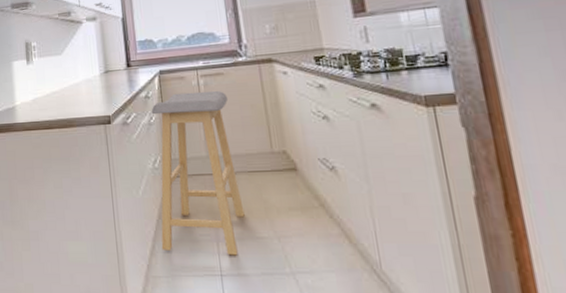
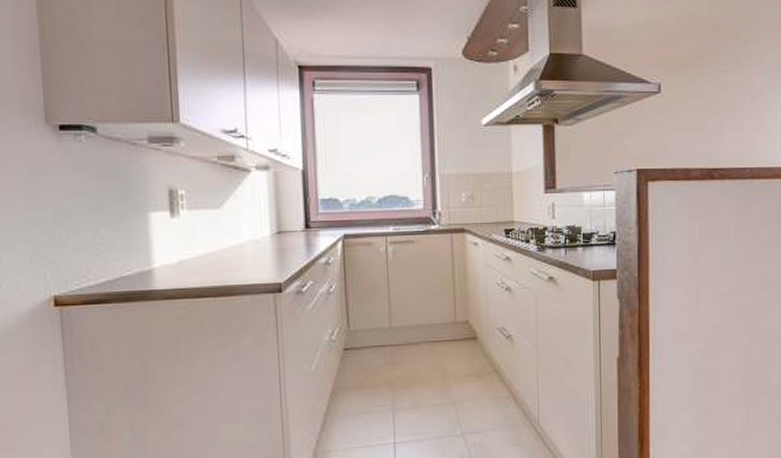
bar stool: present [151,90,245,256] -> none [331,259,423,425]

